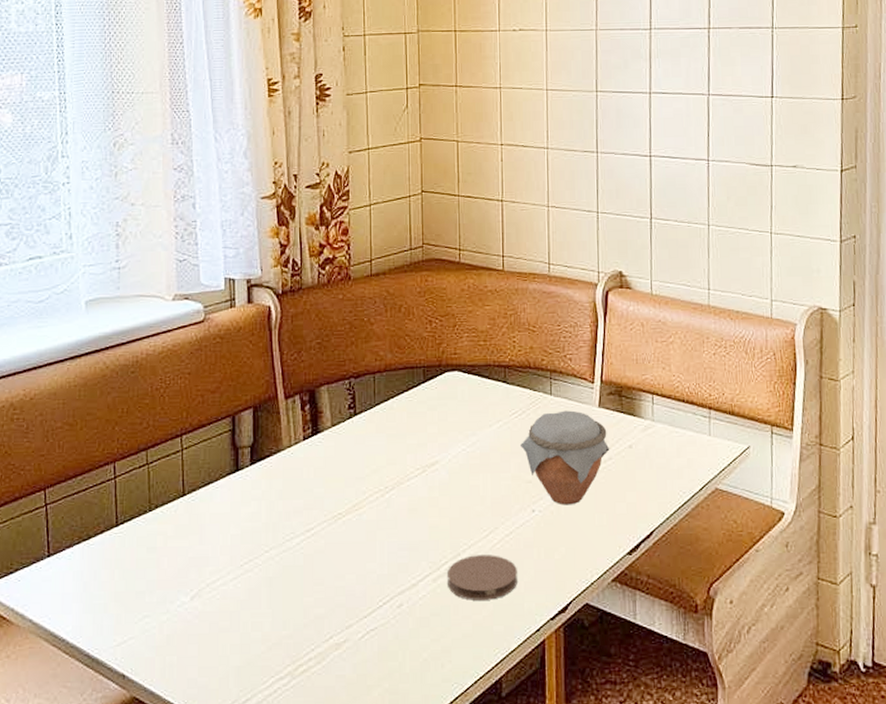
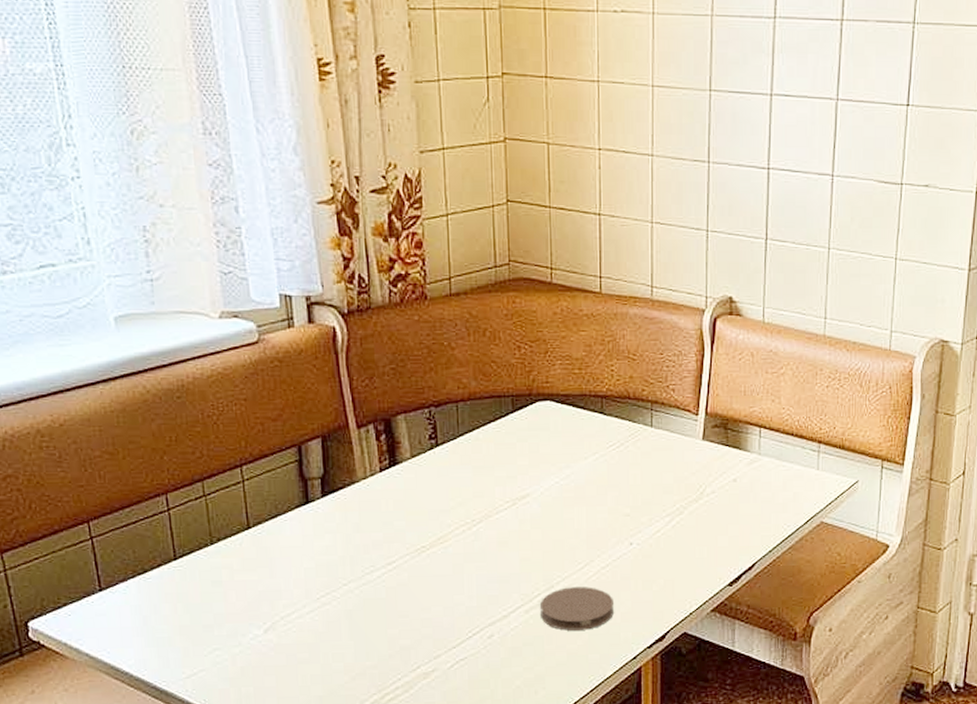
jar: present [521,410,610,505] -> none [618,443,713,538]

